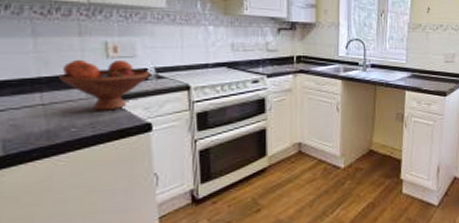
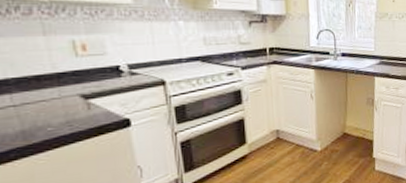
fruit bowl: present [59,59,150,111] -> none [27,59,123,109]

